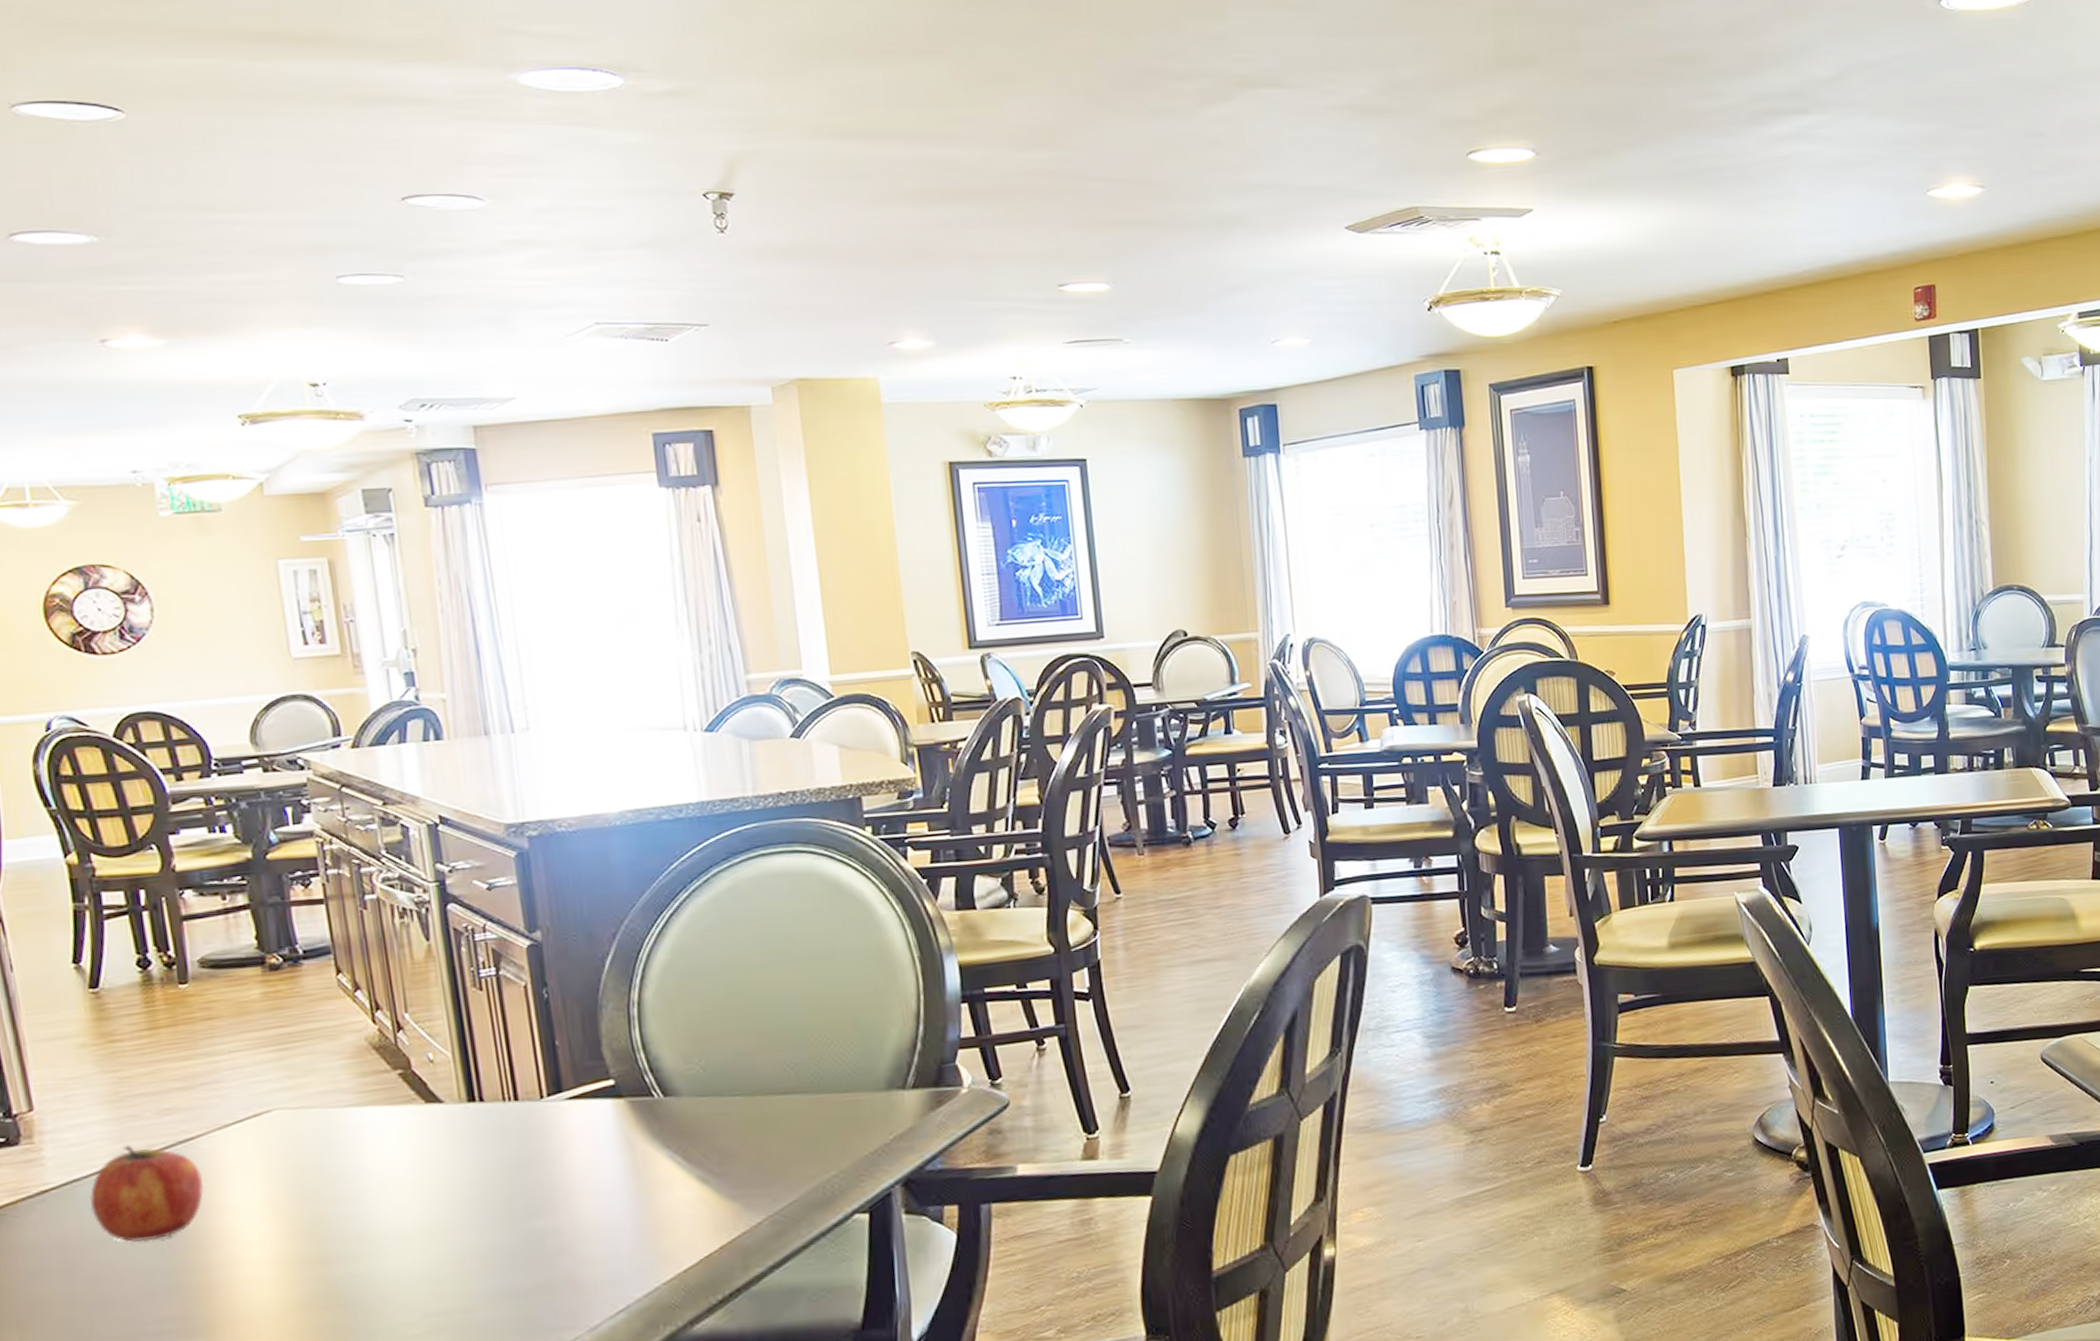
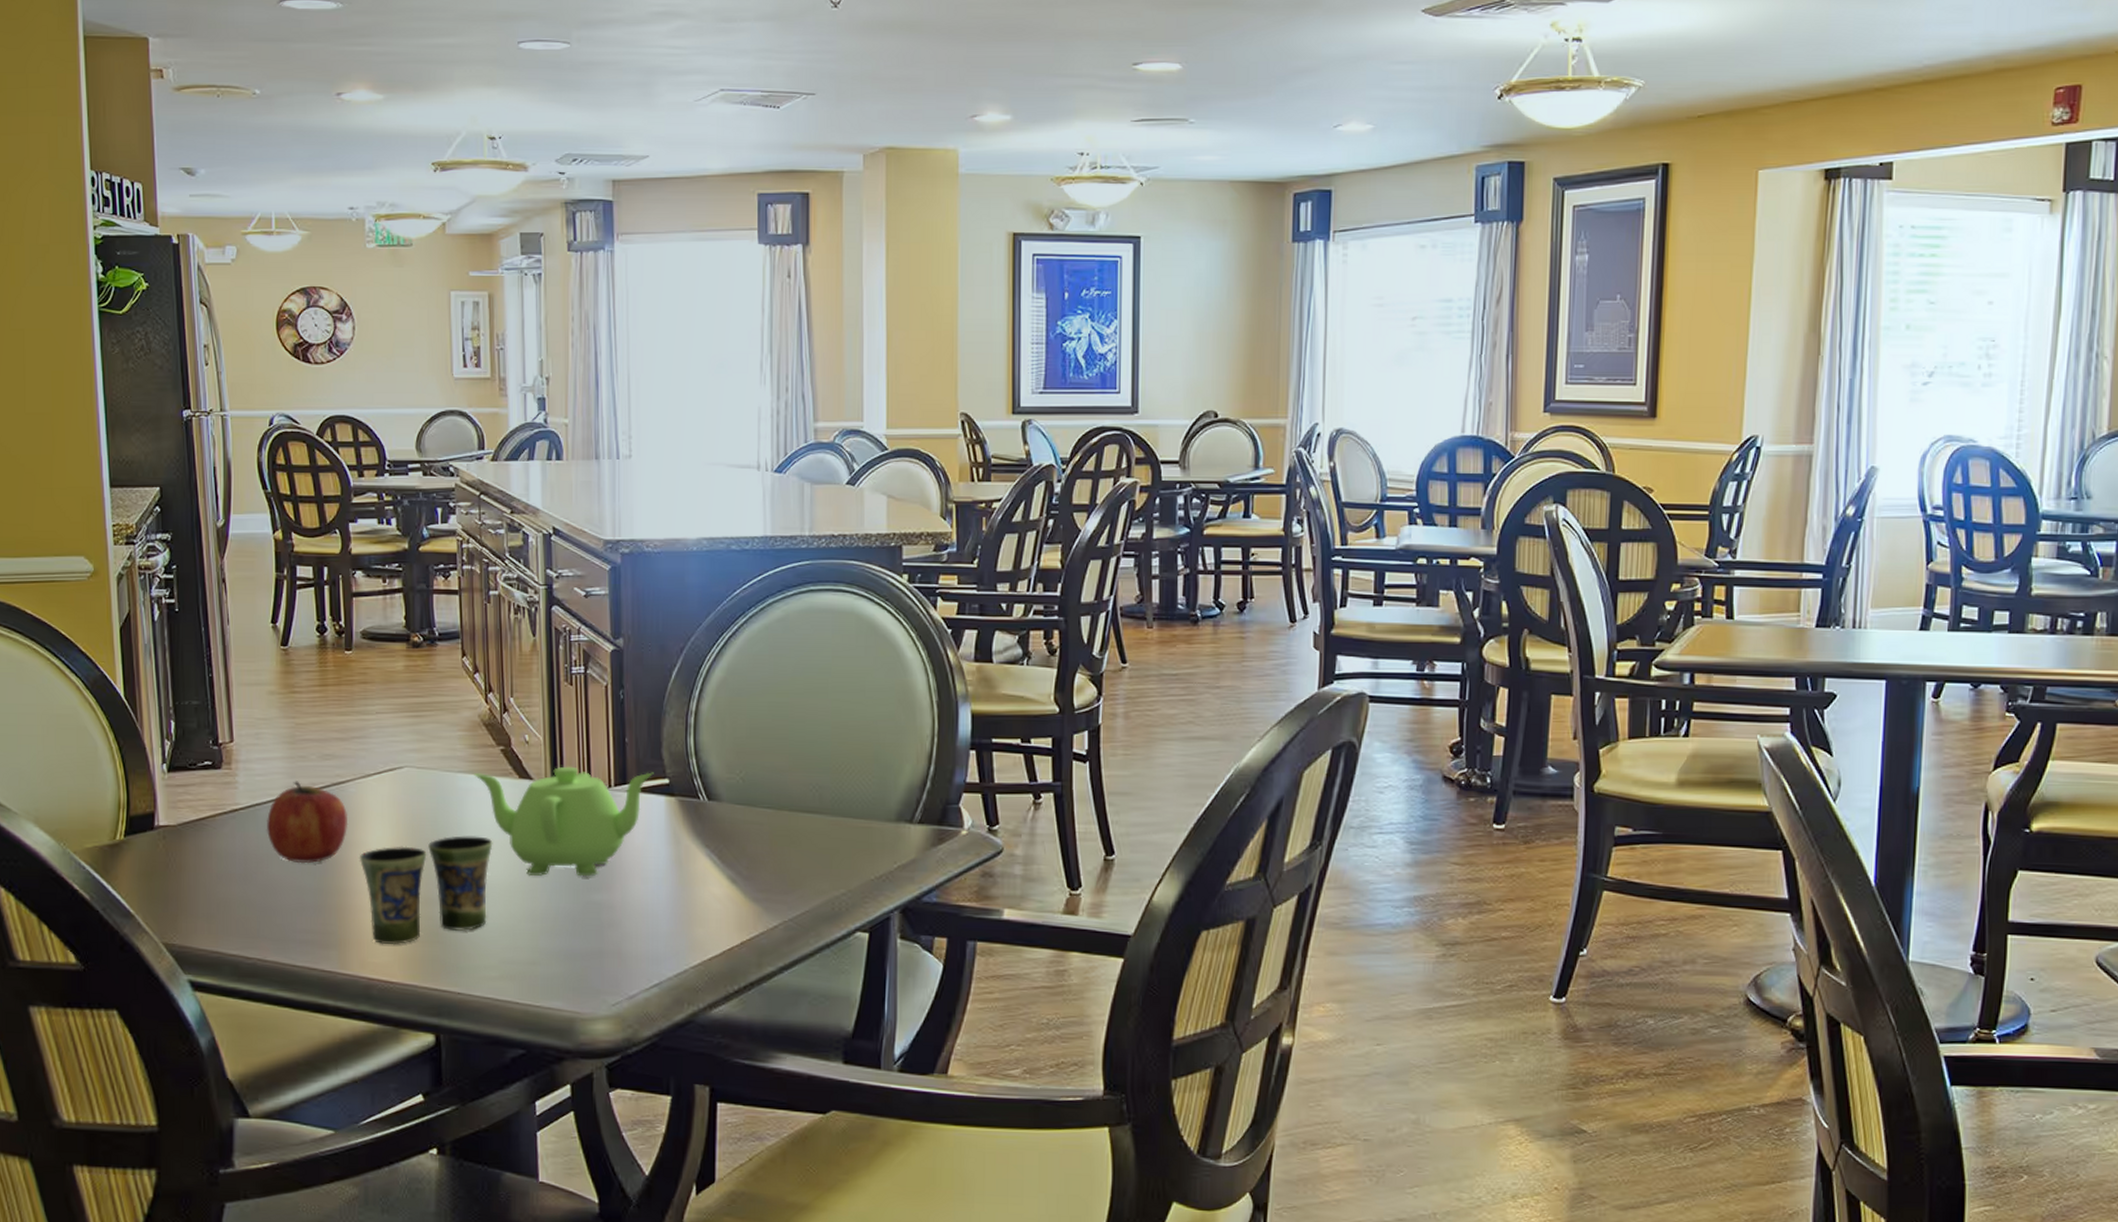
cup: none [222,1176,401,1321] -> present [359,836,493,945]
teapot: none [366,1074,595,1213] -> present [474,766,654,877]

